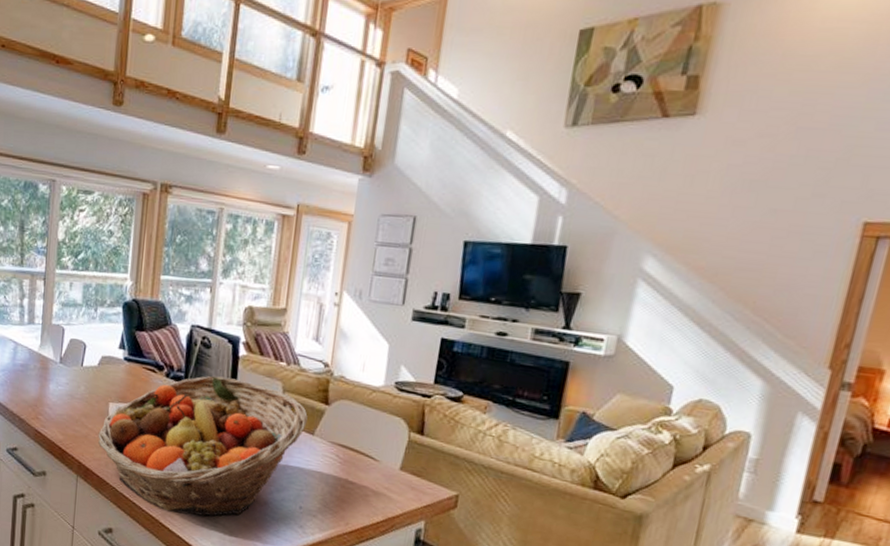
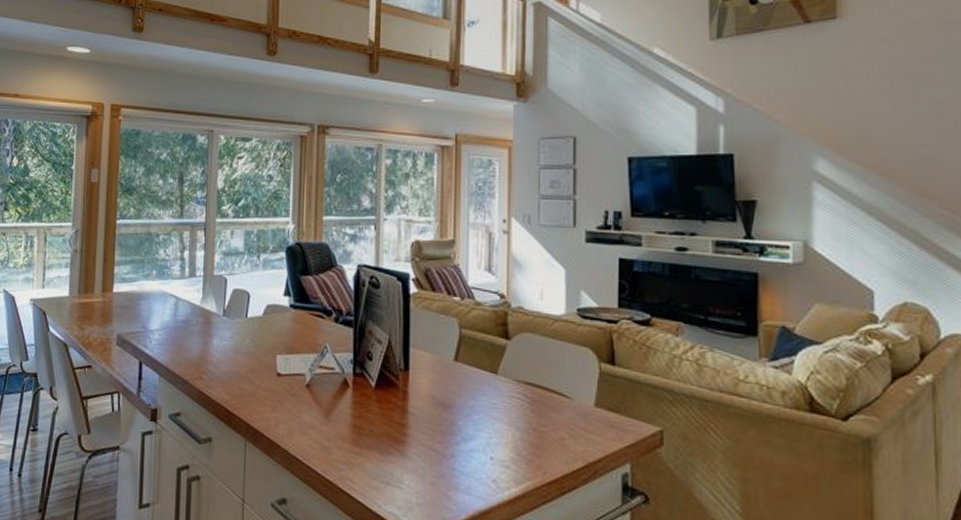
fruit basket: present [98,375,308,517] -> none [266,317,488,477]

